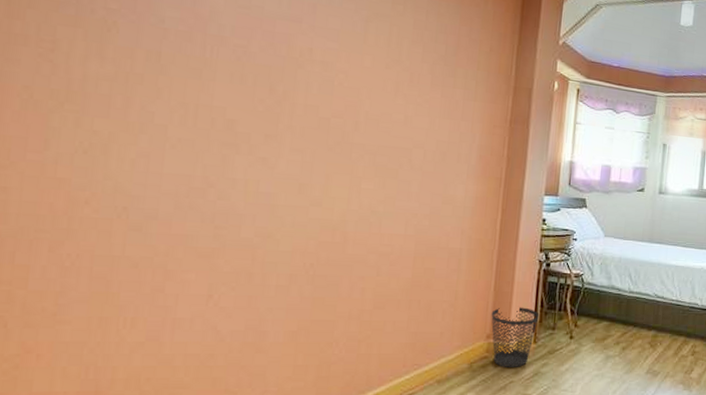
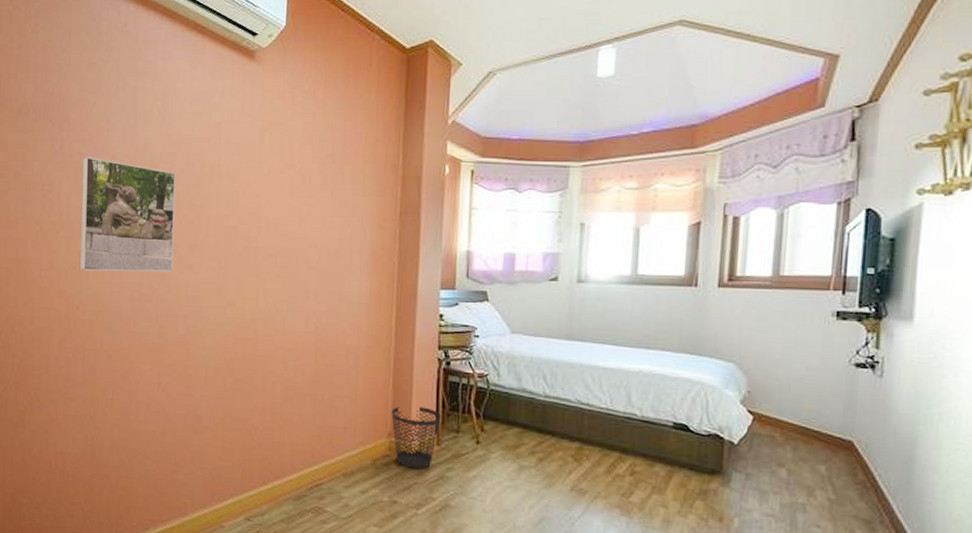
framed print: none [94,13,253,165] -> present [79,156,176,273]

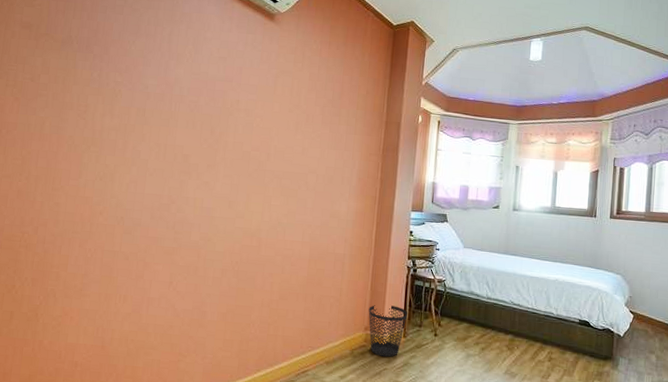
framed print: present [79,156,176,273] -> none [106,84,201,187]

